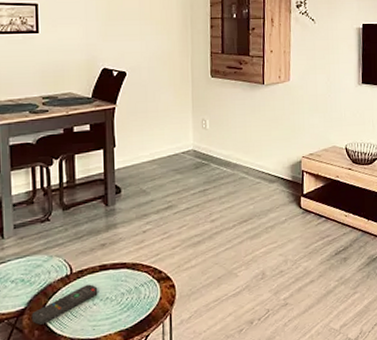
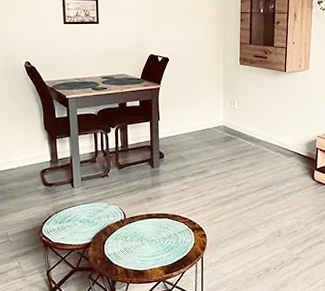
remote control: present [31,284,98,325] -> none [95,228,145,256]

